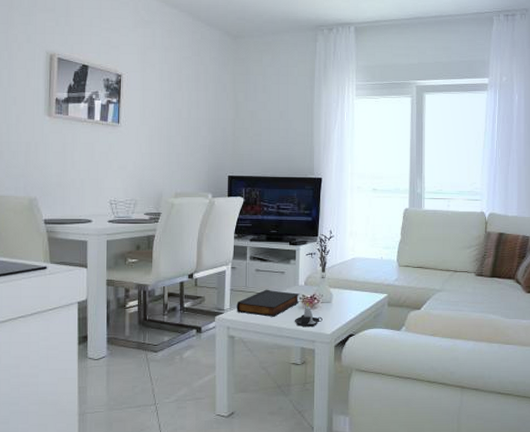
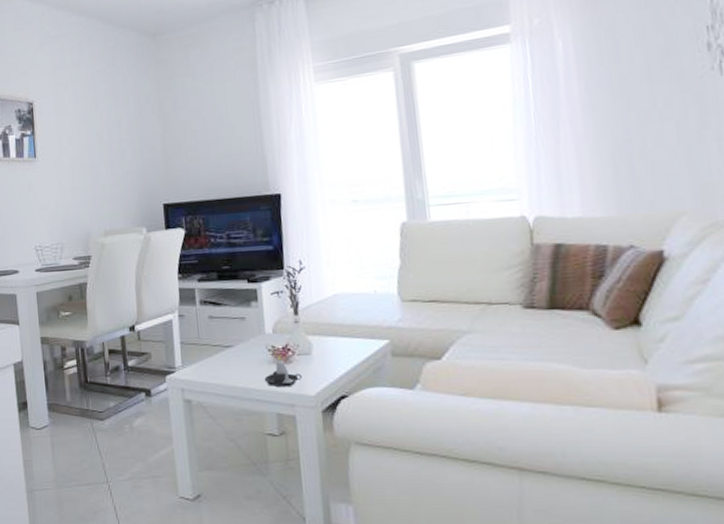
book: present [236,289,300,317] -> none [189,340,269,375]

